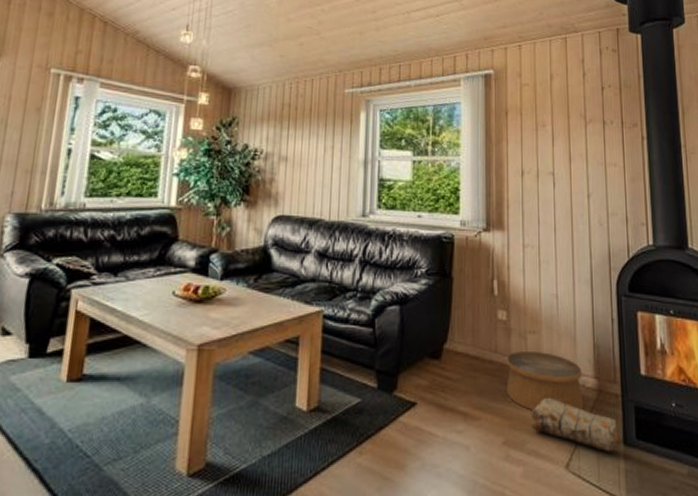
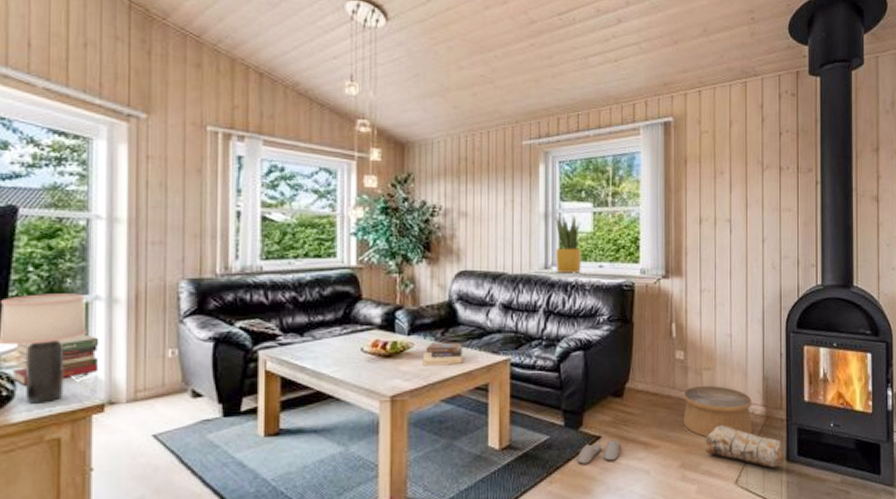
books: none [233,289,275,314] -> present [422,342,463,366]
planter: none [373,162,403,222] -> present [555,214,584,273]
slippers: none [390,408,438,434] -> present [577,440,621,464]

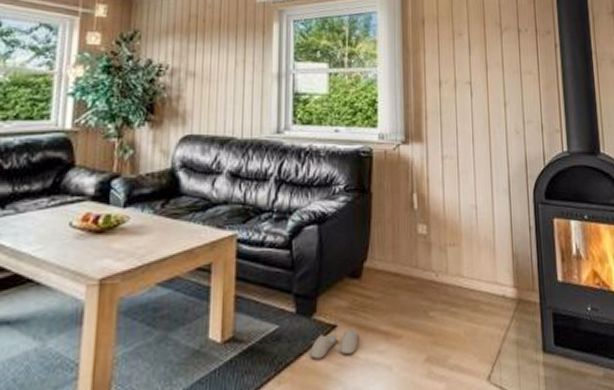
books: present [422,342,463,366] -> none [138,215,185,243]
planter: present [555,214,584,273] -> none [288,75,319,138]
woven basket: present [683,385,753,438] -> none [427,263,504,325]
decorative log: present [705,425,786,469] -> none [452,310,542,362]

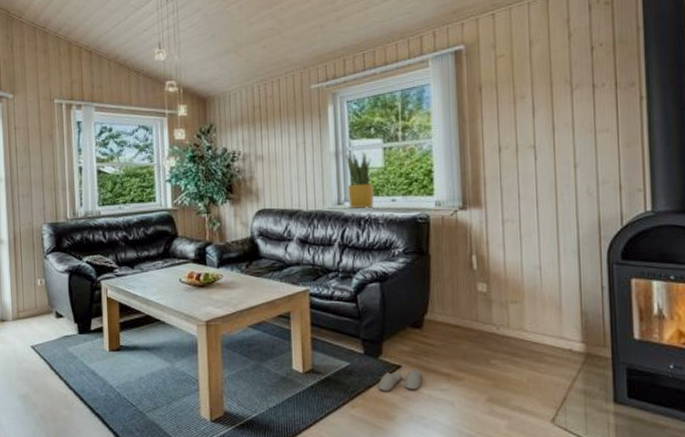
planter: none [288,75,319,138] -> present [345,151,375,208]

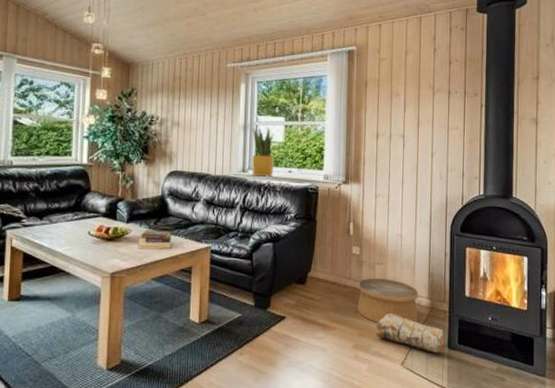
books: none [231,274,266,295] -> present [138,230,172,250]
slippers: present [378,370,422,391] -> none [264,321,302,340]
woven basket: none [488,318,571,373] -> present [357,277,419,323]
decorative log: none [514,360,613,410] -> present [376,313,448,354]

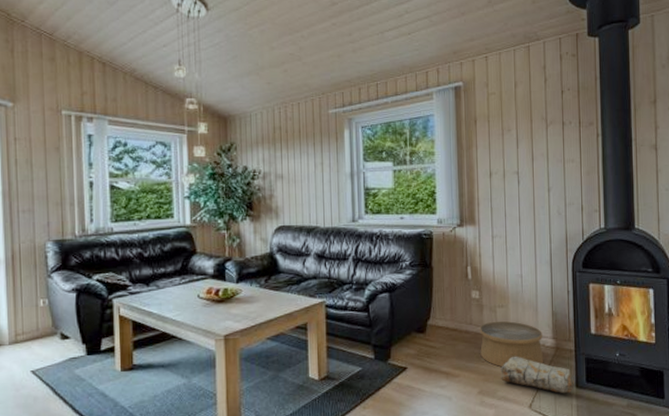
books: present [138,230,172,250] -> none [250,288,284,309]
planter: present [252,126,277,177] -> none [360,173,386,225]

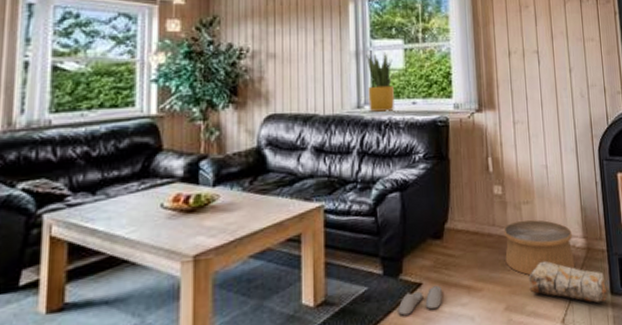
planter: none [360,173,386,225] -> present [366,51,396,112]
slippers: none [387,370,425,392] -> present [398,285,443,316]

